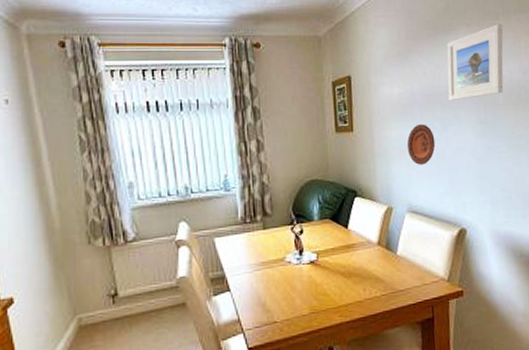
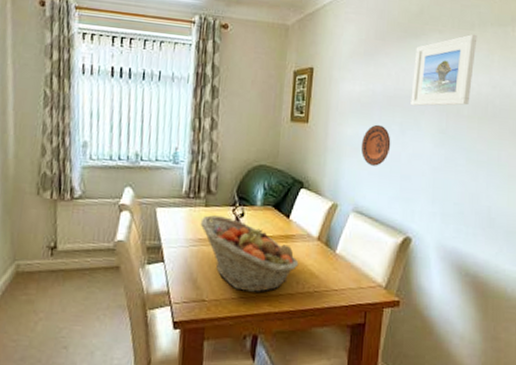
fruit basket: none [261,236,363,307] -> present [200,215,299,293]

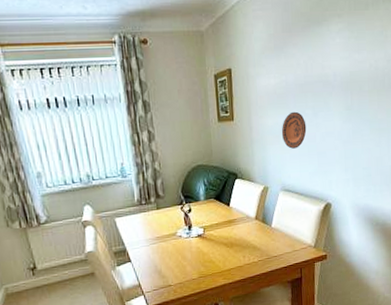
fruit basket: present [200,215,299,293] -> none [155,214,243,272]
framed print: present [410,34,477,107] -> none [319,13,372,90]

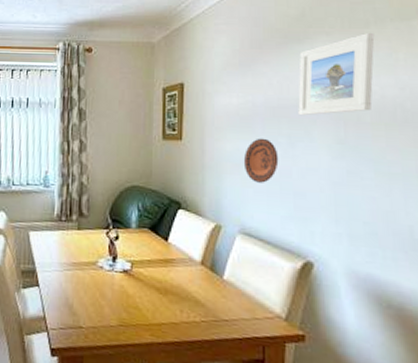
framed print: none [319,13,372,90] -> present [298,32,375,116]

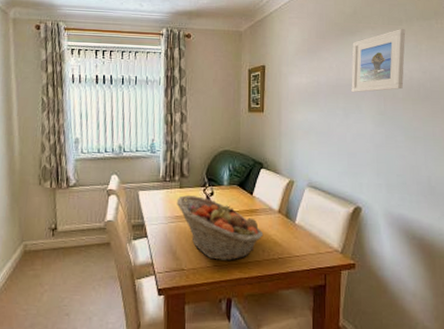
fruit basket: none [73,238,182,321] -> present [176,195,264,261]
decorative plate: present [243,138,279,183] -> none [310,110,337,146]

